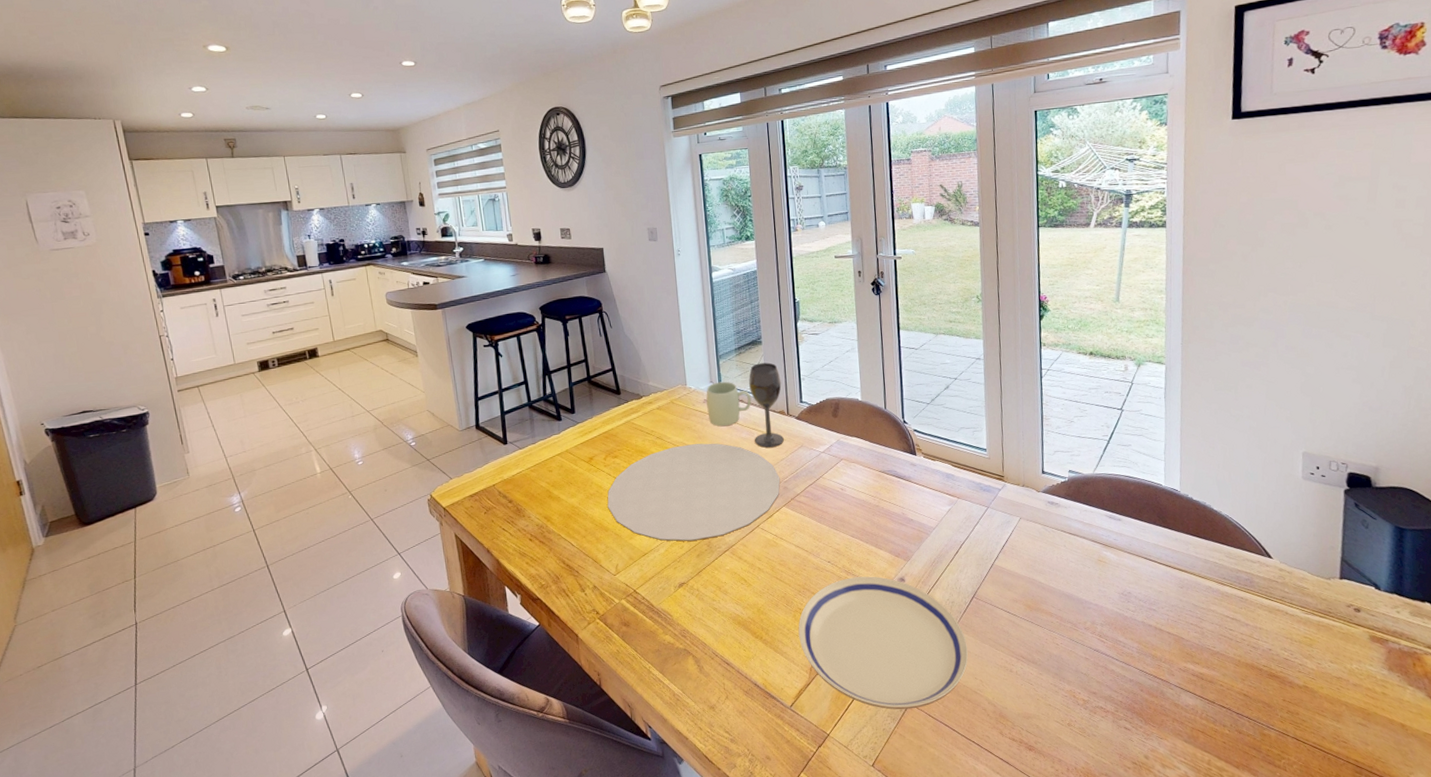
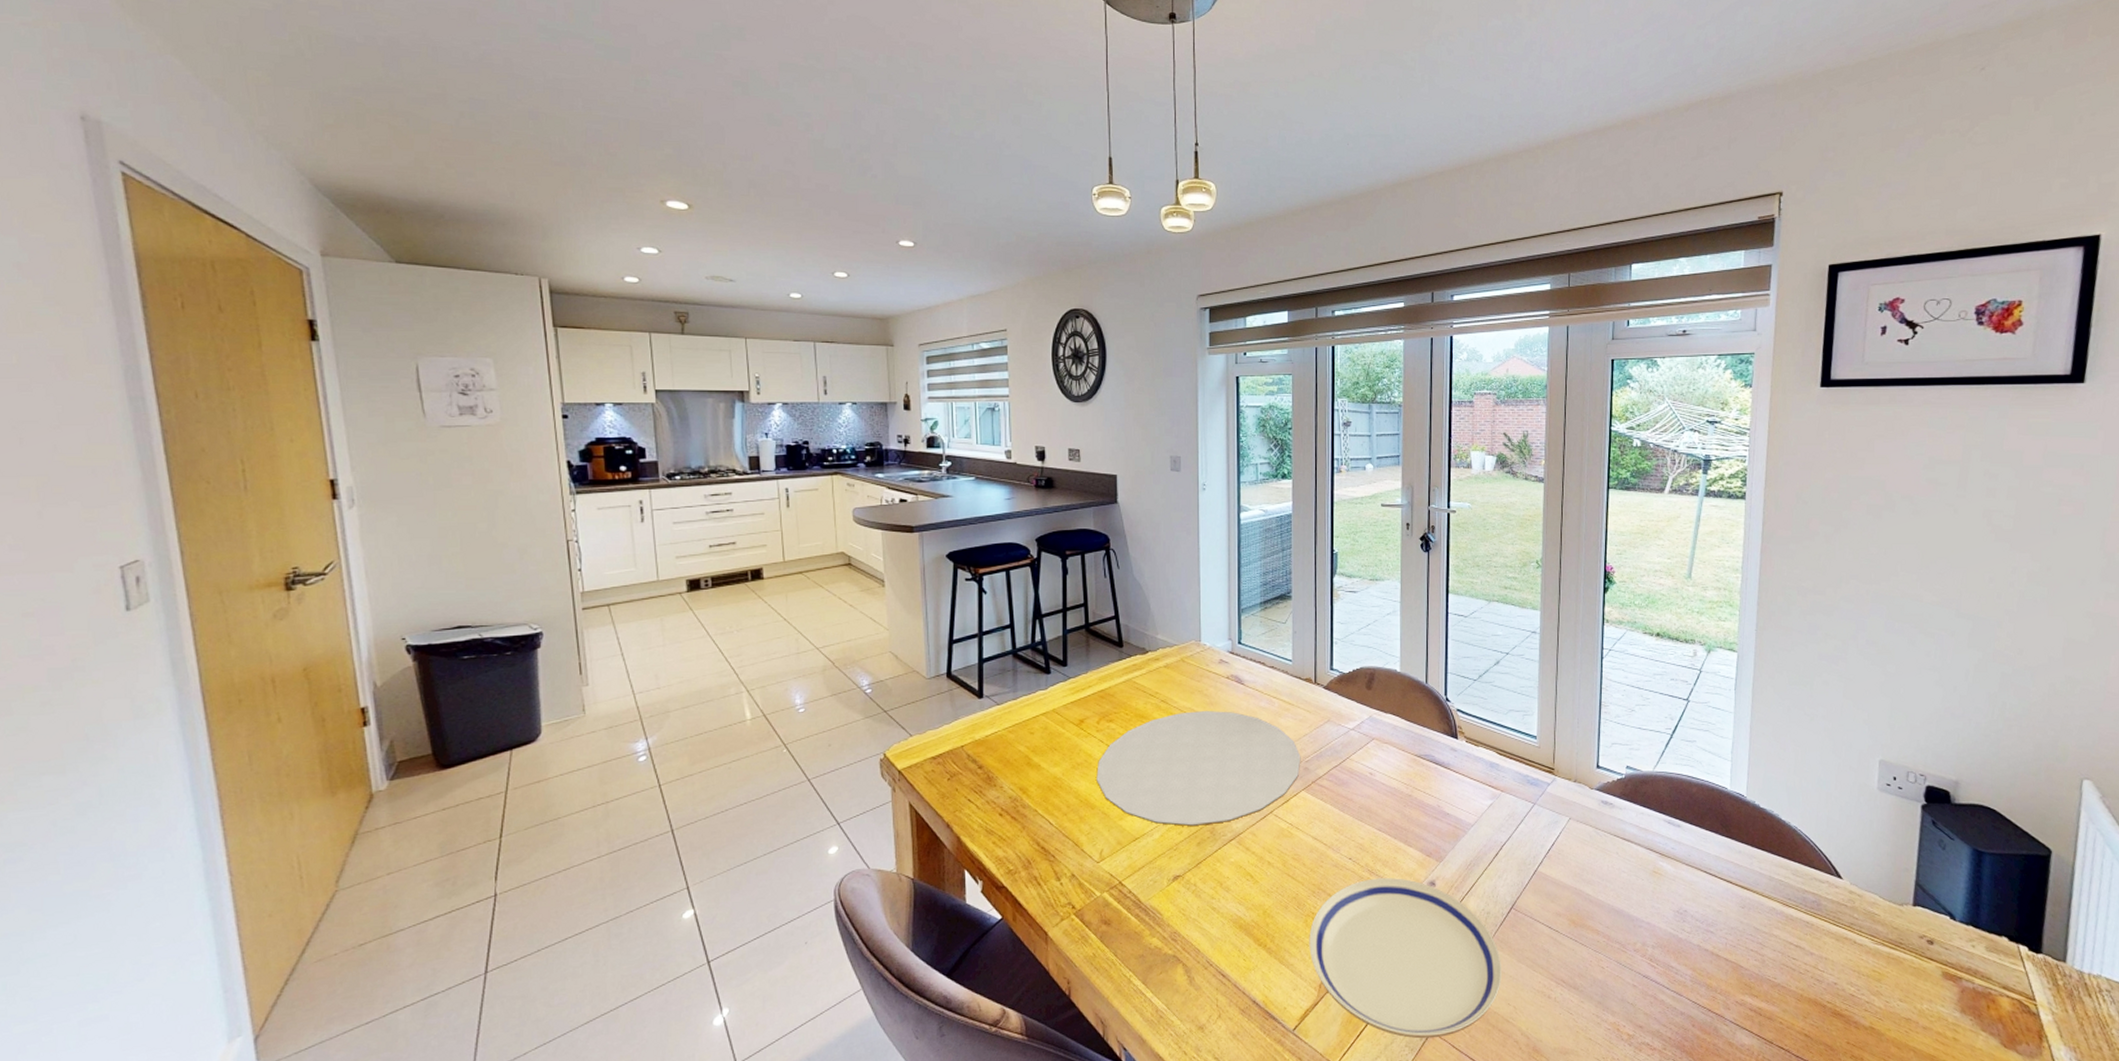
mug: present [706,381,752,427] -> none [1223,640,1275,692]
wine glass: present [749,362,784,448] -> none [1273,621,1310,720]

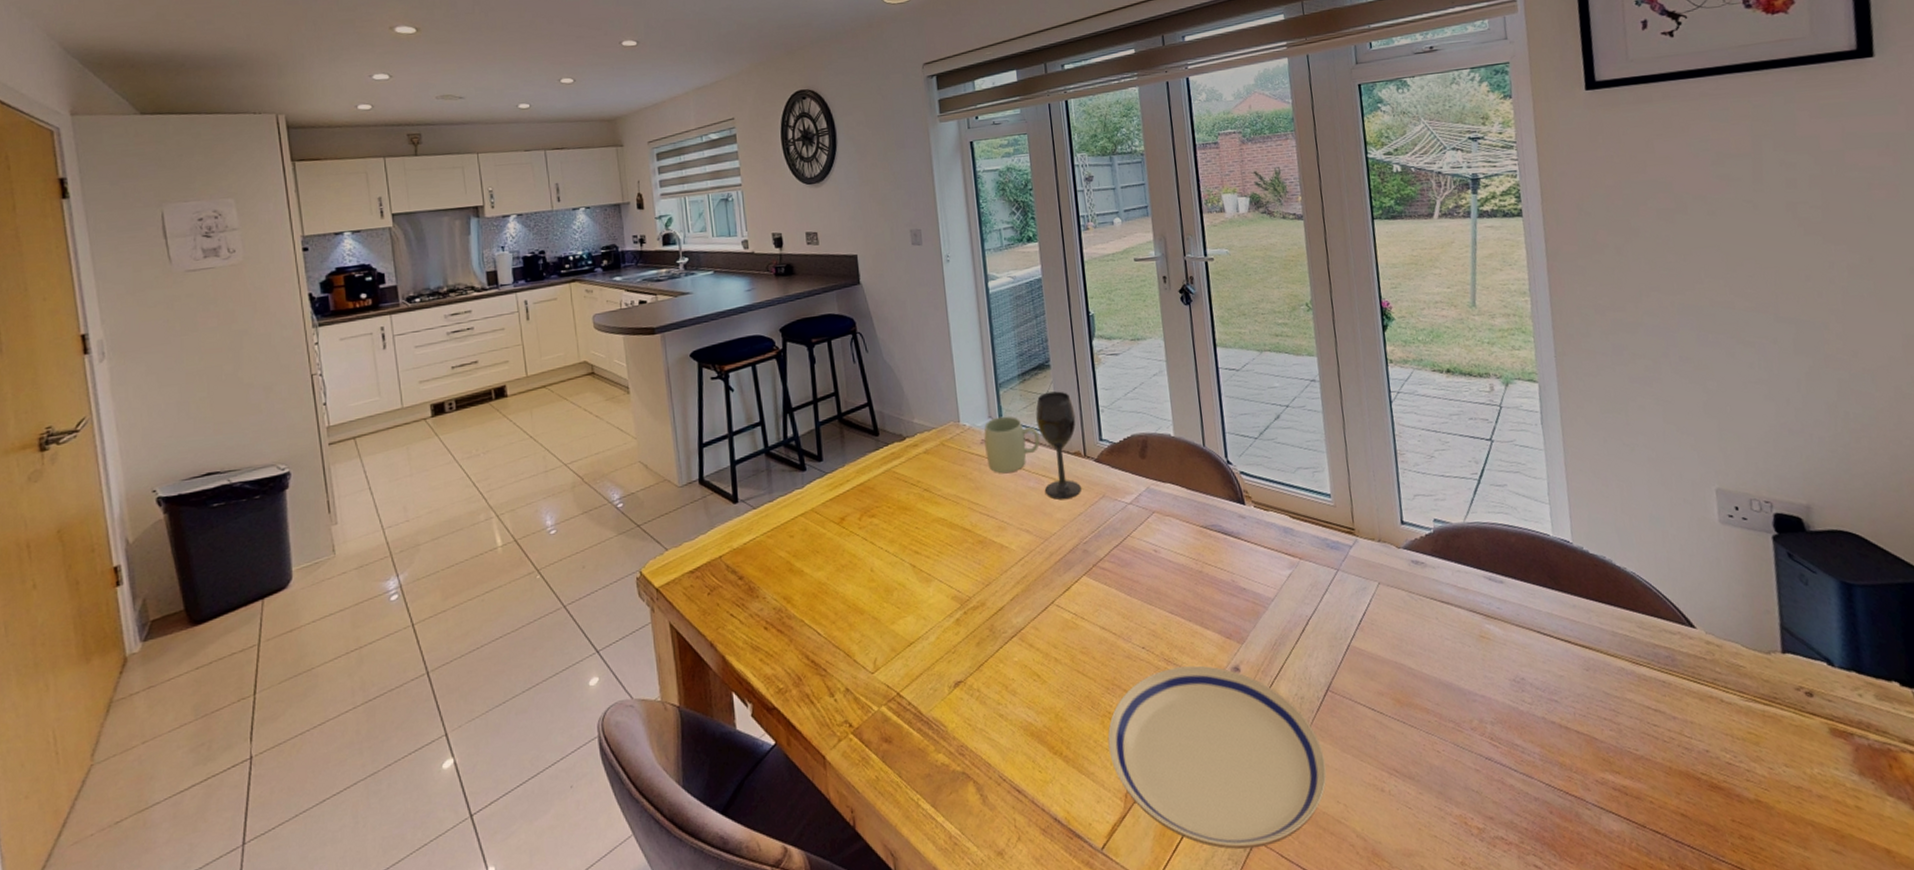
placemat: present [1096,711,1301,826] -> none [863,495,1079,626]
mug: none [1223,640,1275,692] -> present [984,416,1040,474]
wine glass: none [1273,621,1310,720] -> present [1036,391,1081,500]

